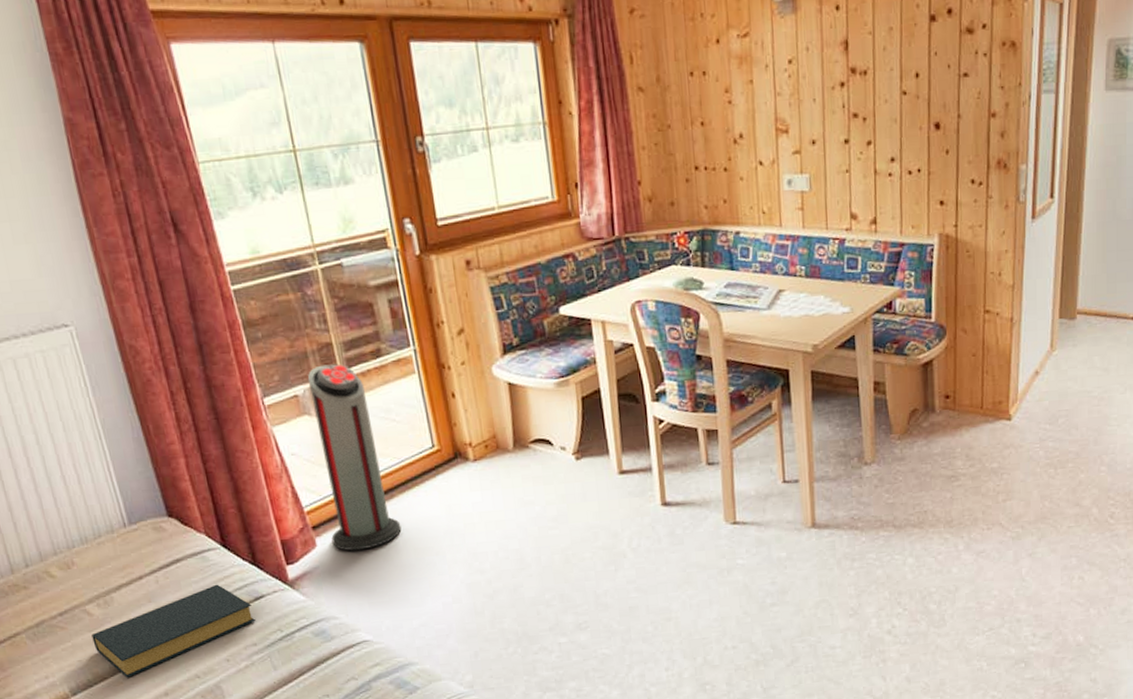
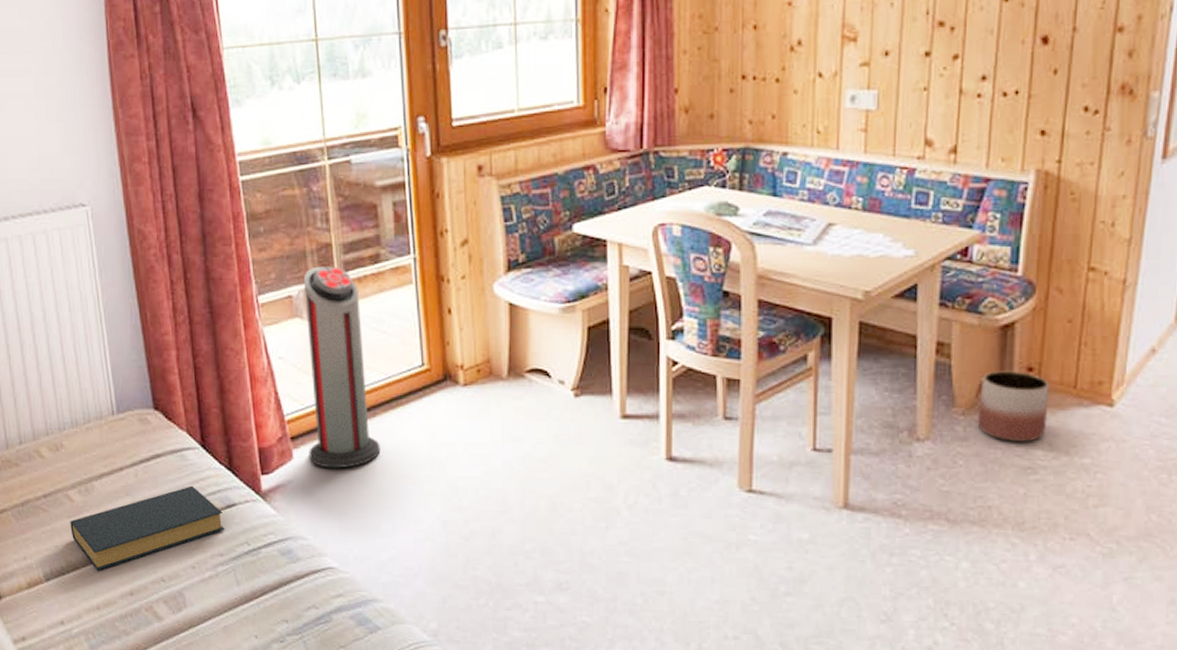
planter: none [910,399,963,457] -> present [977,370,1050,442]

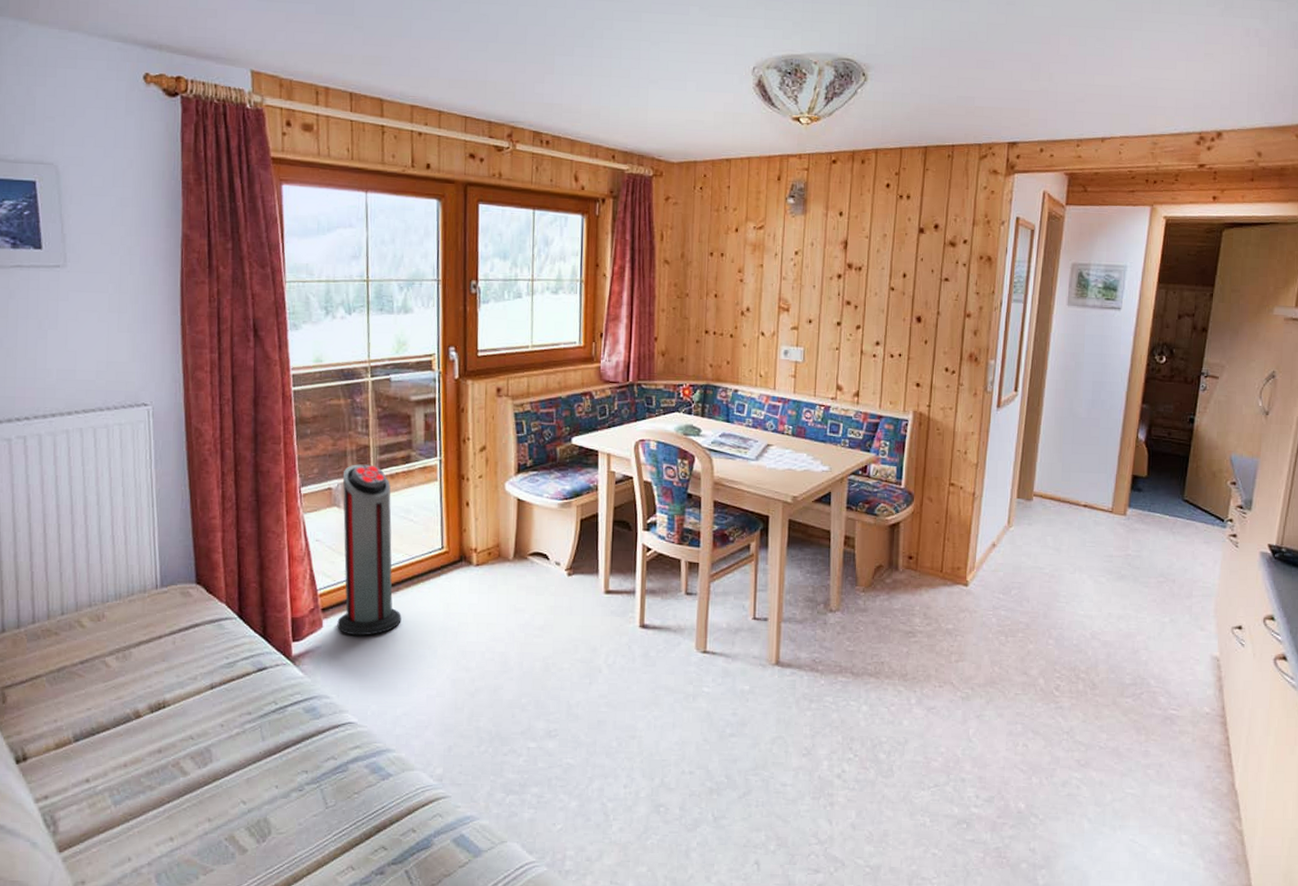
hardback book: present [70,485,225,571] -> none [104,651,255,731]
planter: present [977,370,1050,442] -> none [873,558,924,612]

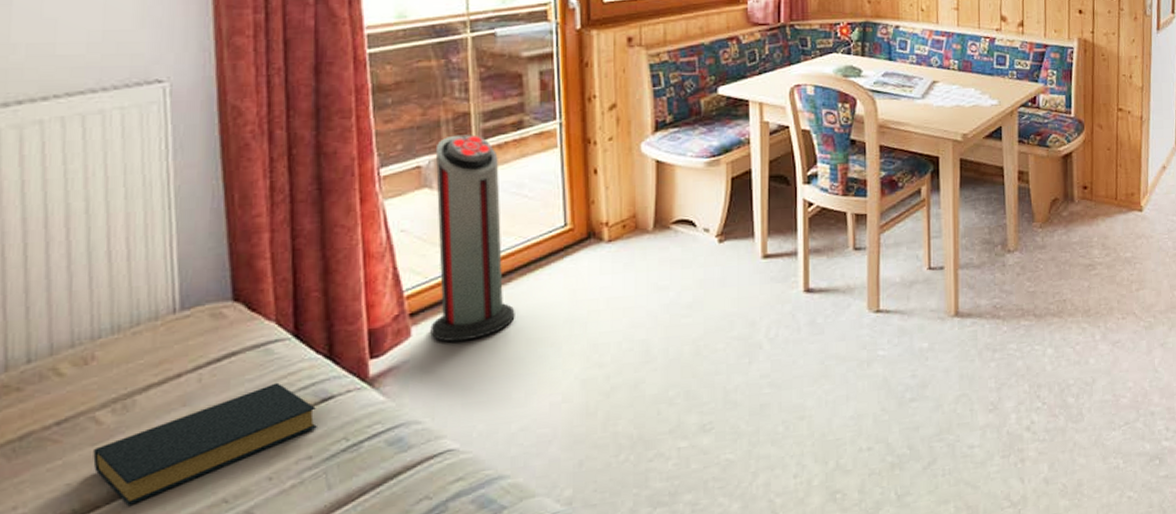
hardback book: none [104,651,255,731] -> present [93,382,317,506]

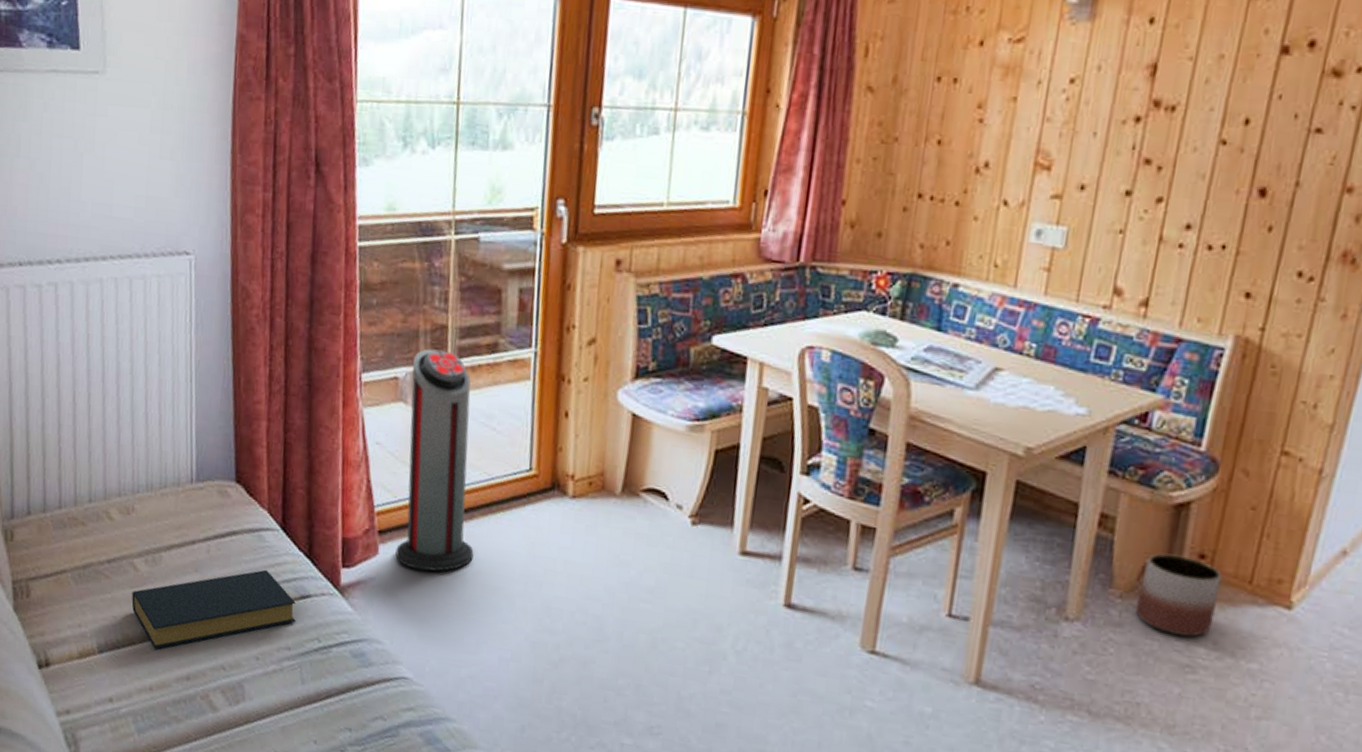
planter: none [1051,189,1100,246] -> present [1135,553,1223,637]

